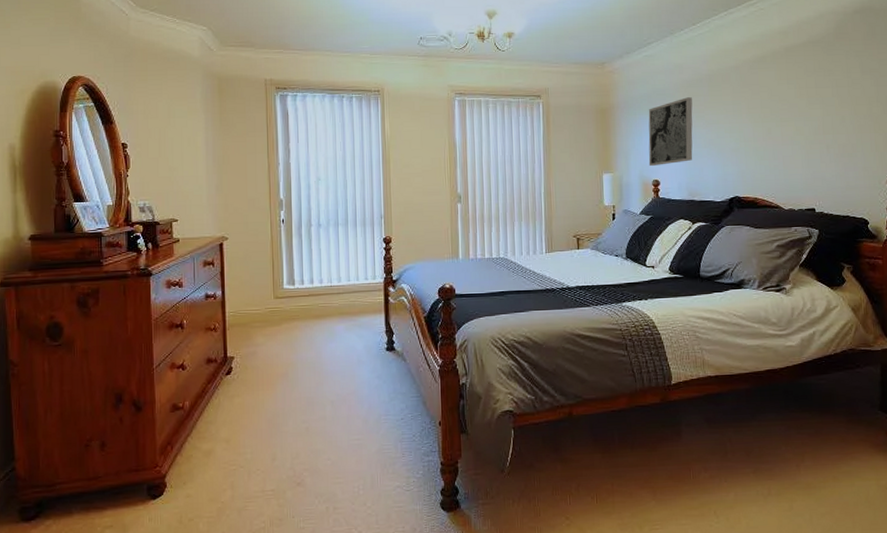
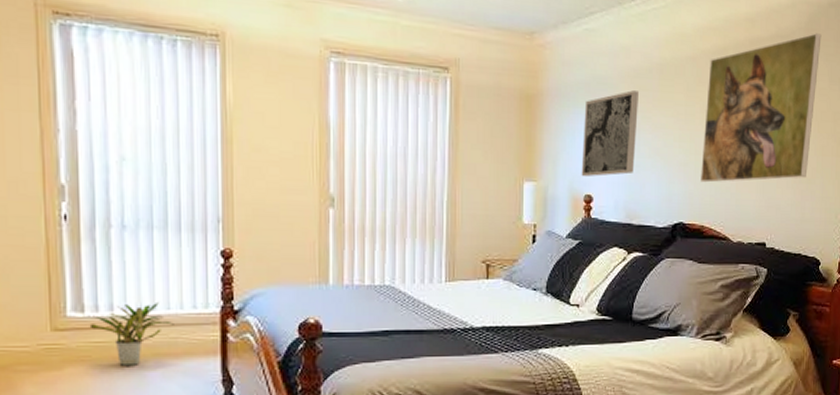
potted plant: none [298,276,353,322] -> present [89,301,174,366]
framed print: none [750,35,850,163] -> present [701,33,822,183]

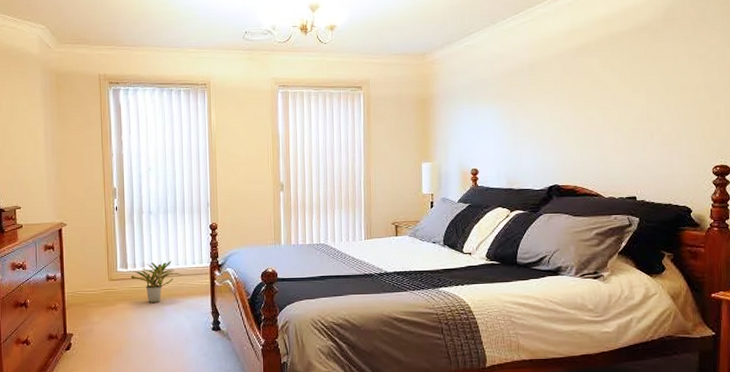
wall art: present [581,90,639,176] -> none [467,86,513,155]
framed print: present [701,33,822,183] -> none [571,21,679,152]

